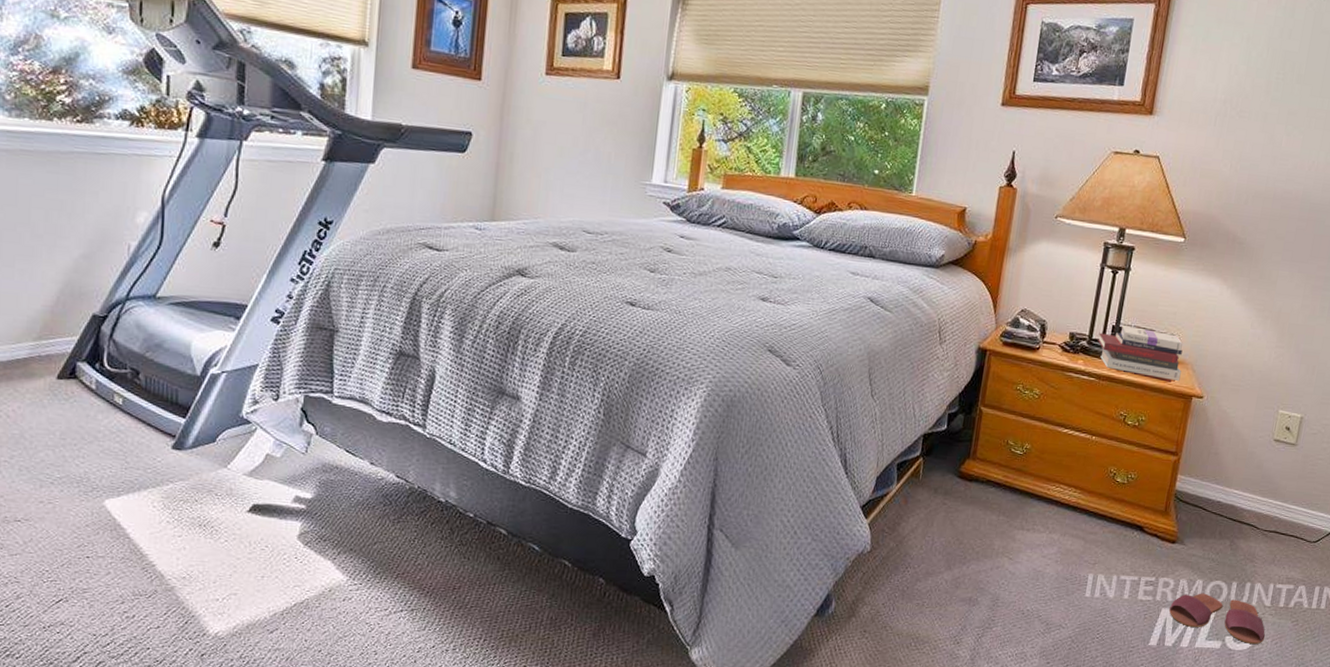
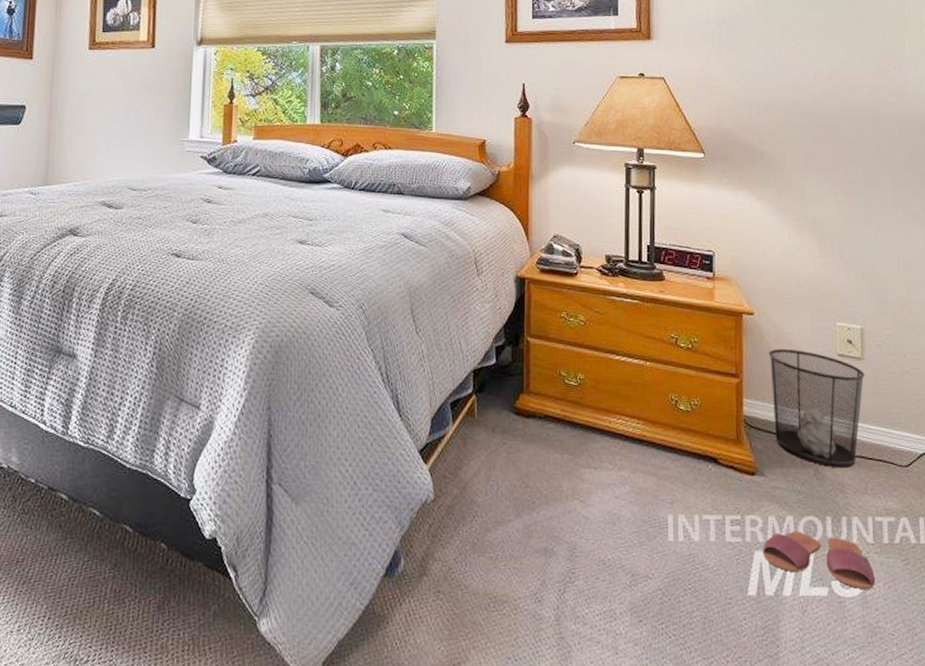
books: present [1098,325,1183,383] -> none [635,245,726,300]
waste bin: none [1200,431,1296,542] -> present [768,349,865,469]

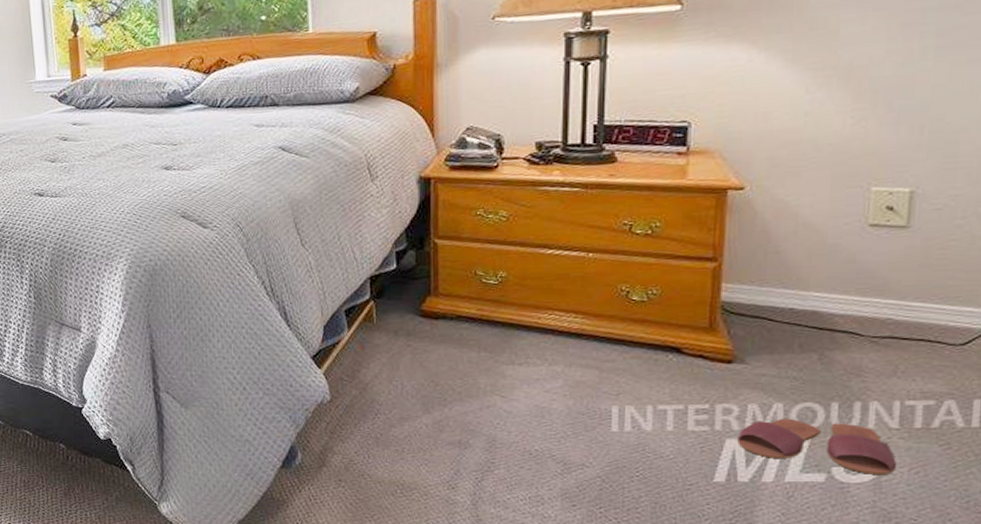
waste bin: present [768,349,865,469] -> none [763,224,910,351]

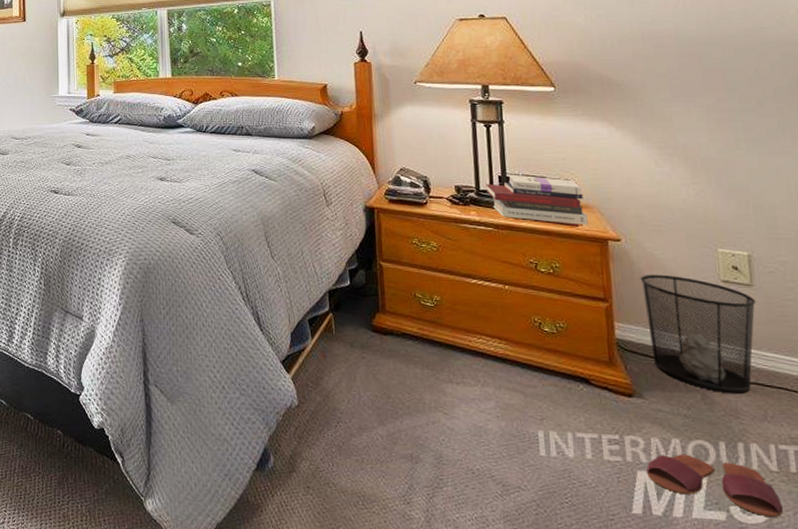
books: none [576,120,705,179] -> present [486,175,588,227]
waste bin: none [763,224,910,351] -> present [640,275,756,395]

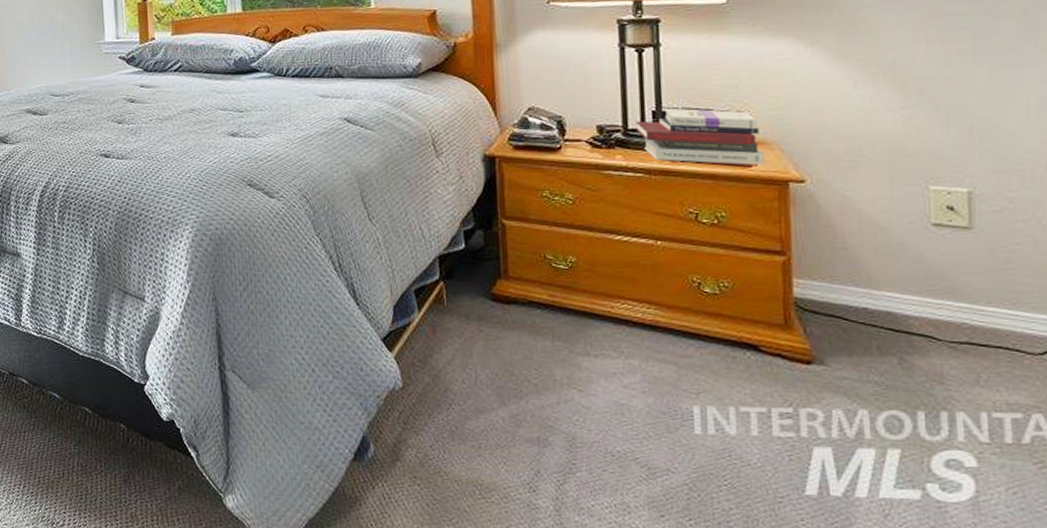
waste bin: present [640,275,756,395] -> none [828,220,975,357]
slippers: present [647,454,783,517] -> none [825,426,992,494]

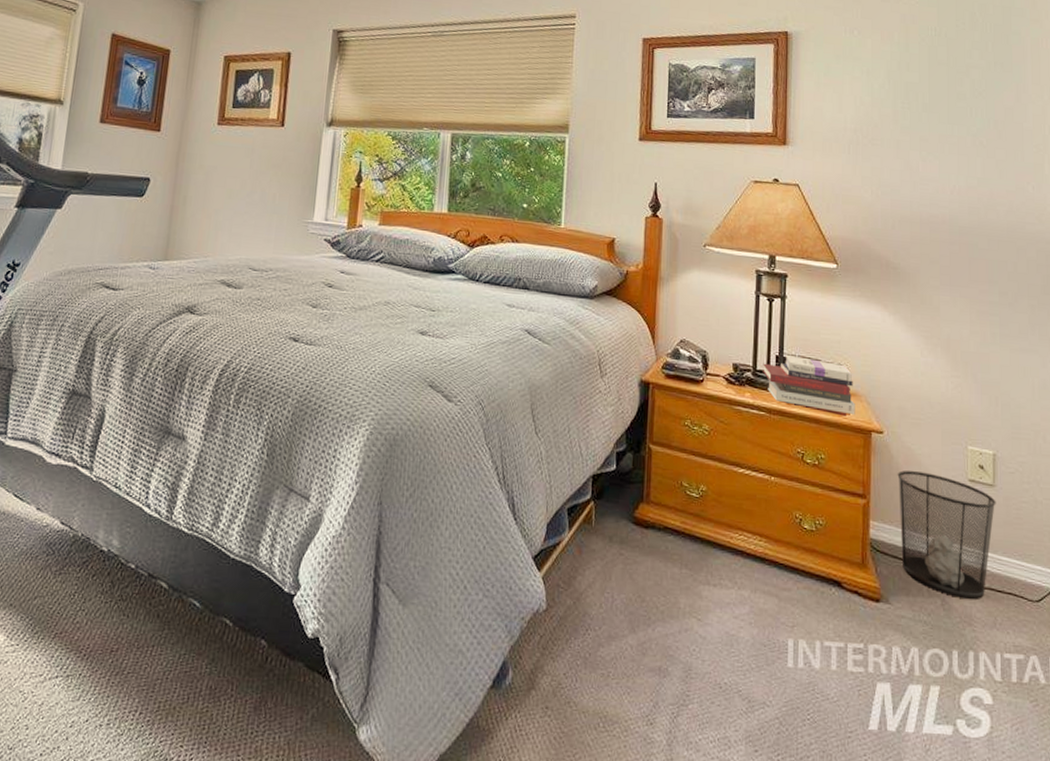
waste bin: none [828,220,975,357] -> present [897,470,996,601]

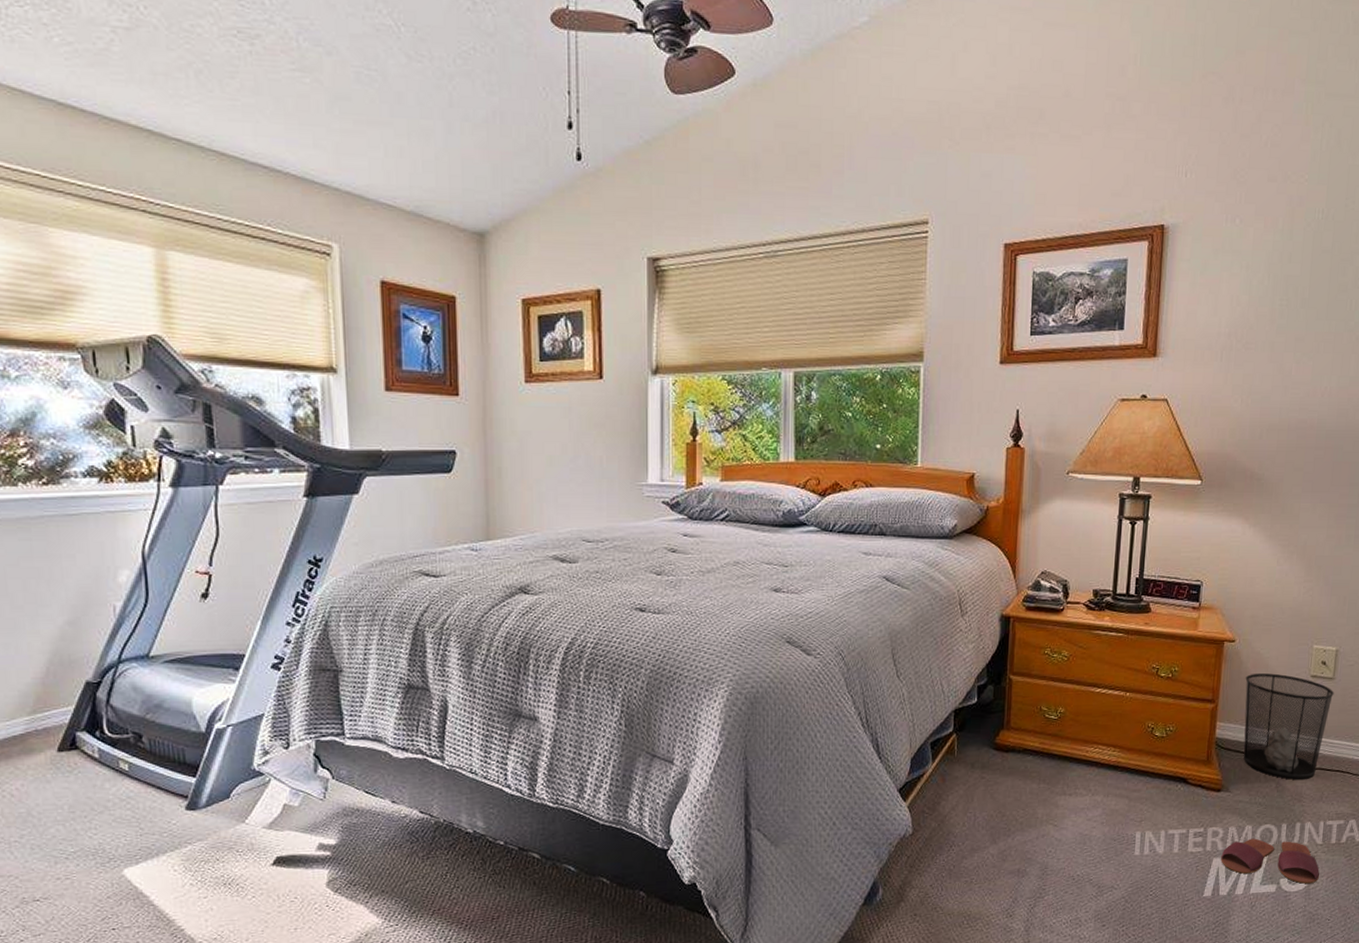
books: present [763,355,855,416] -> none [1123,577,1211,630]
slippers: none [886,664,1002,730] -> present [1221,838,1319,884]

